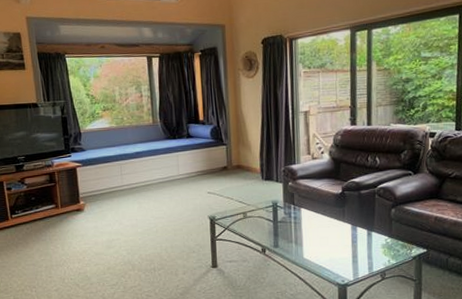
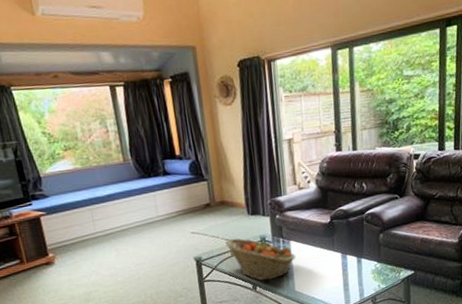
fruit basket: none [239,201,306,245] -> present [225,238,296,281]

